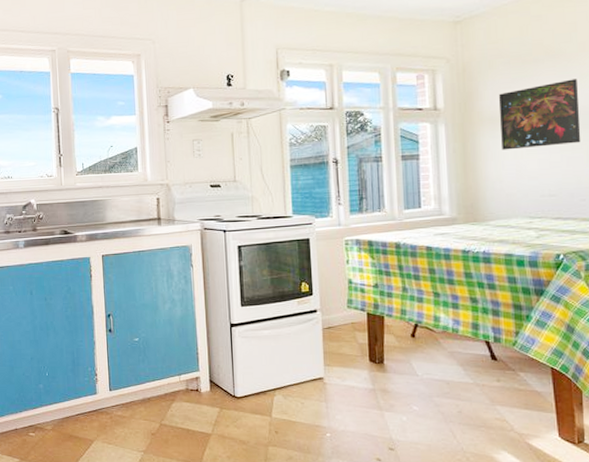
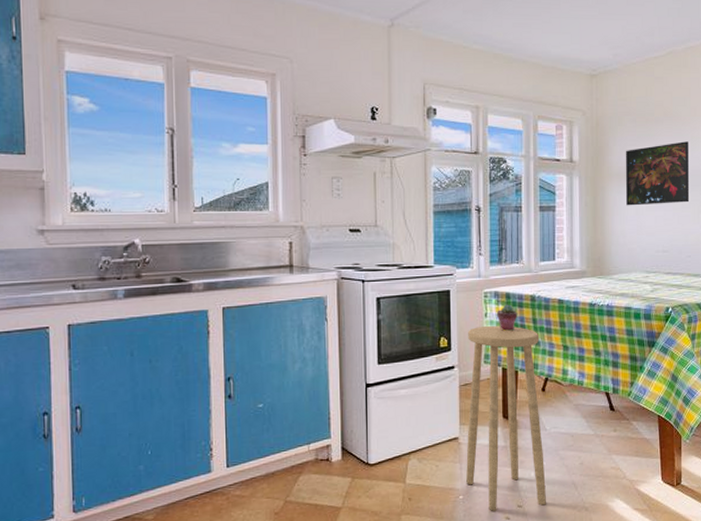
stool: none [330,272,422,451] -> present [466,326,547,511]
potted succulent: none [359,251,382,278] -> present [497,304,518,332]

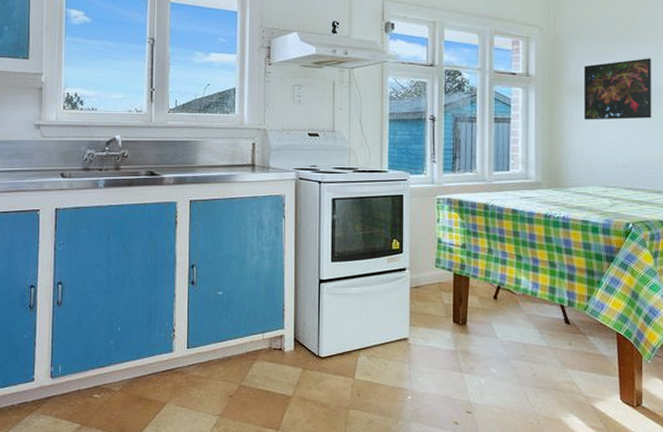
stool: present [466,326,547,511] -> none [415,232,497,414]
potted succulent: present [497,304,518,332] -> none [450,211,470,238]

